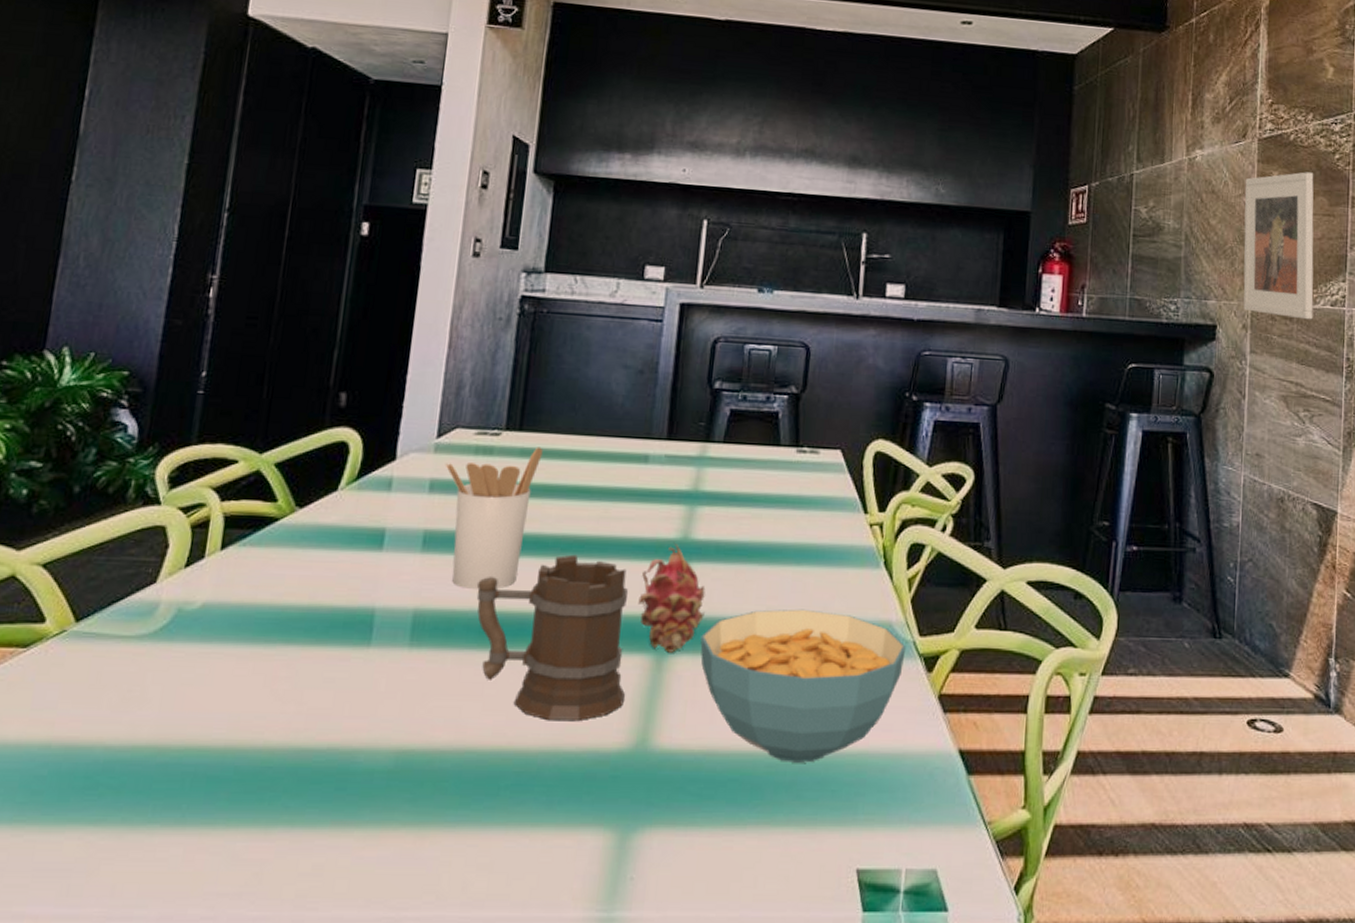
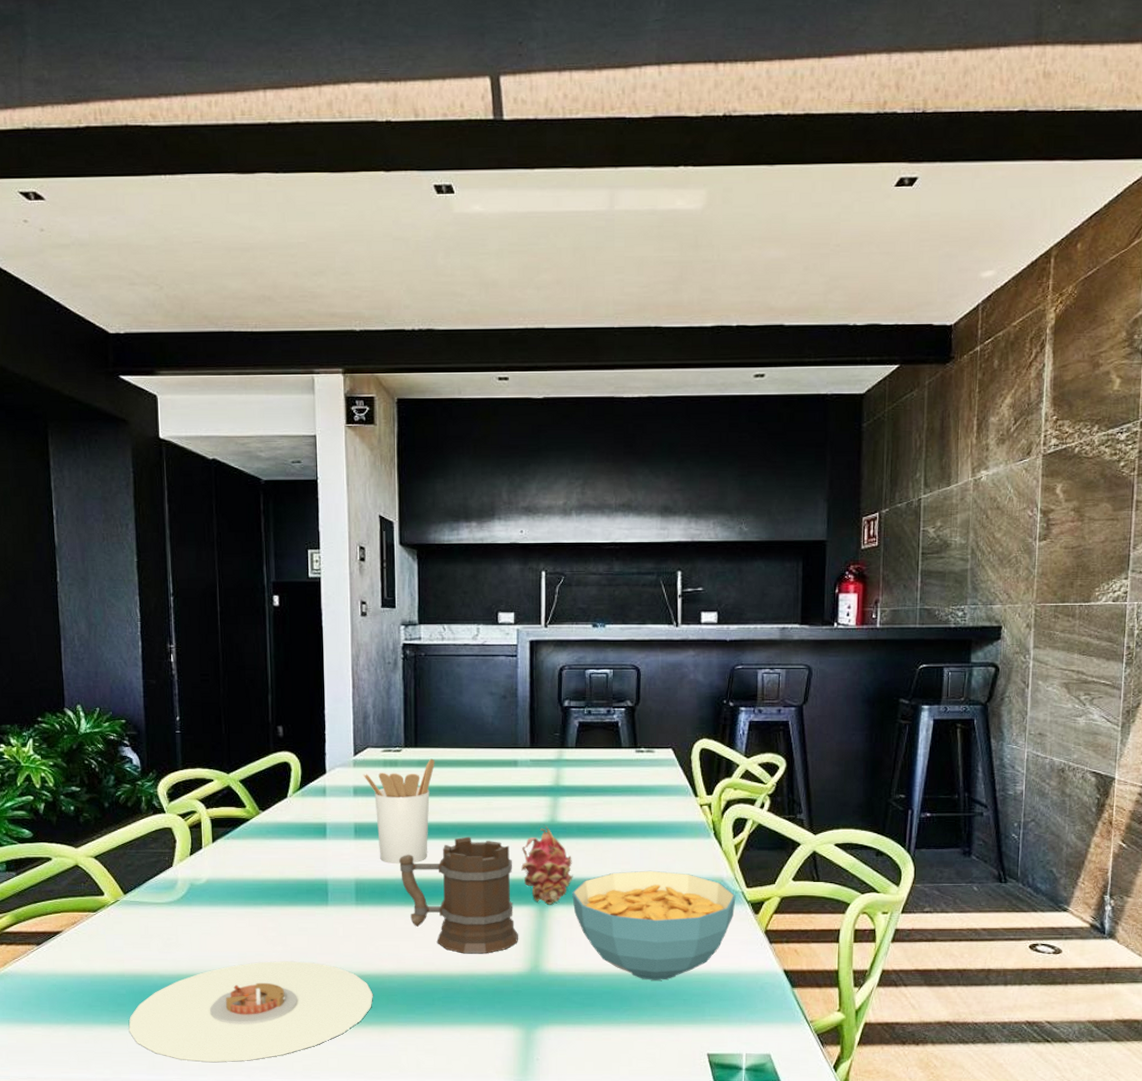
plate: none [39,727,415,886] -> present [128,961,373,1063]
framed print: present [1243,172,1314,320] -> none [1027,481,1098,615]

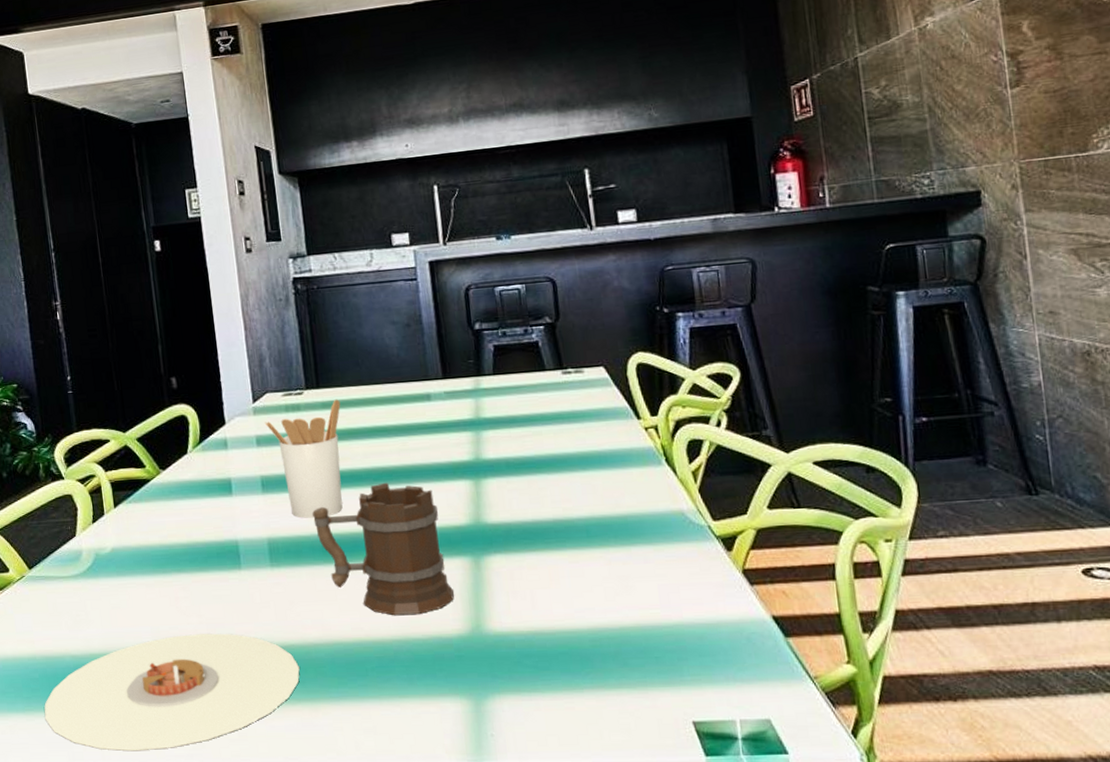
fruit: present [521,825,573,905] -> none [446,464,508,554]
cereal bowl: present [572,870,736,980] -> none [509,507,703,636]

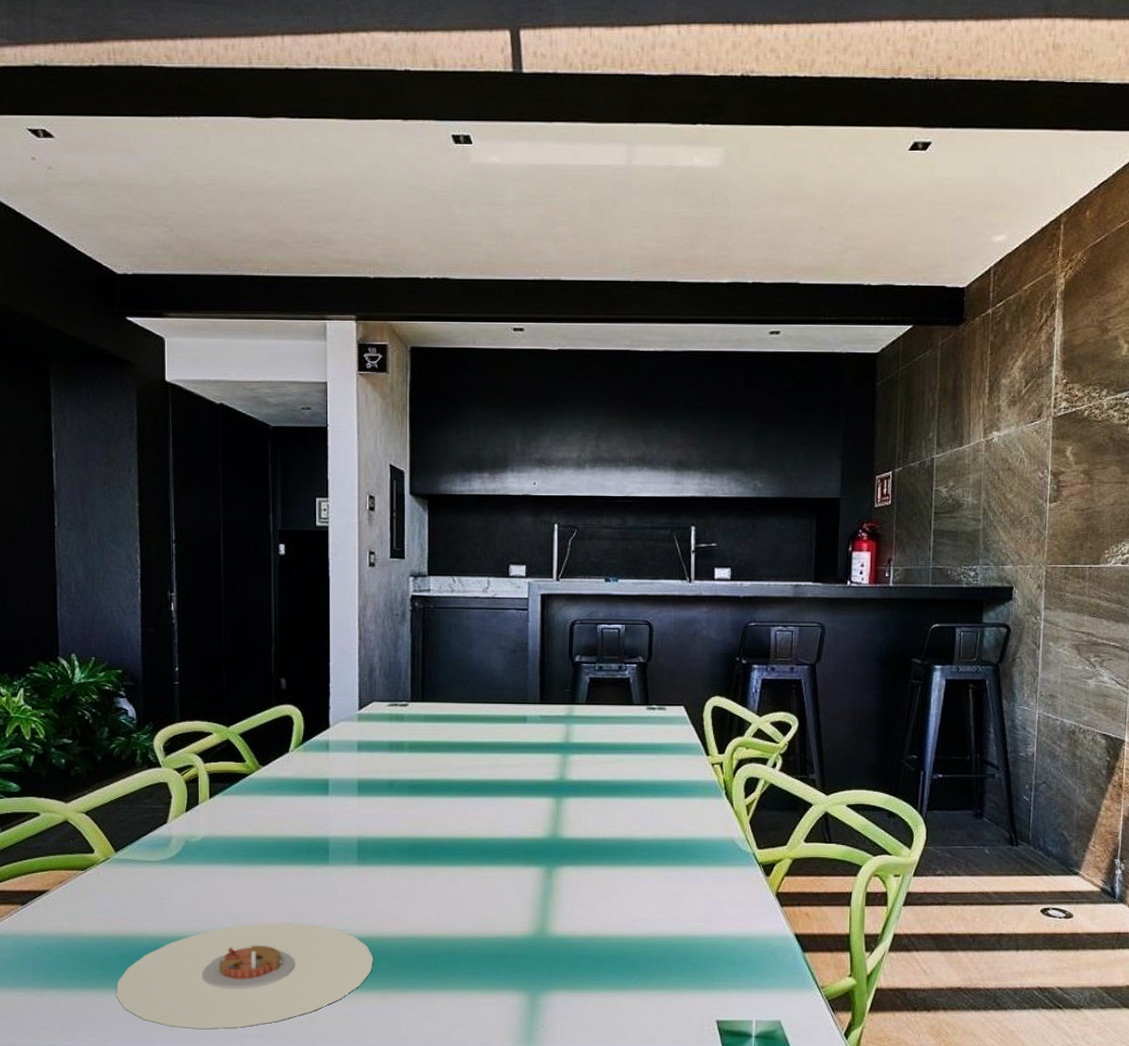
utensil holder: present [264,399,343,519] -> none [367,713,442,823]
mug: present [312,482,454,615] -> none [403,794,525,915]

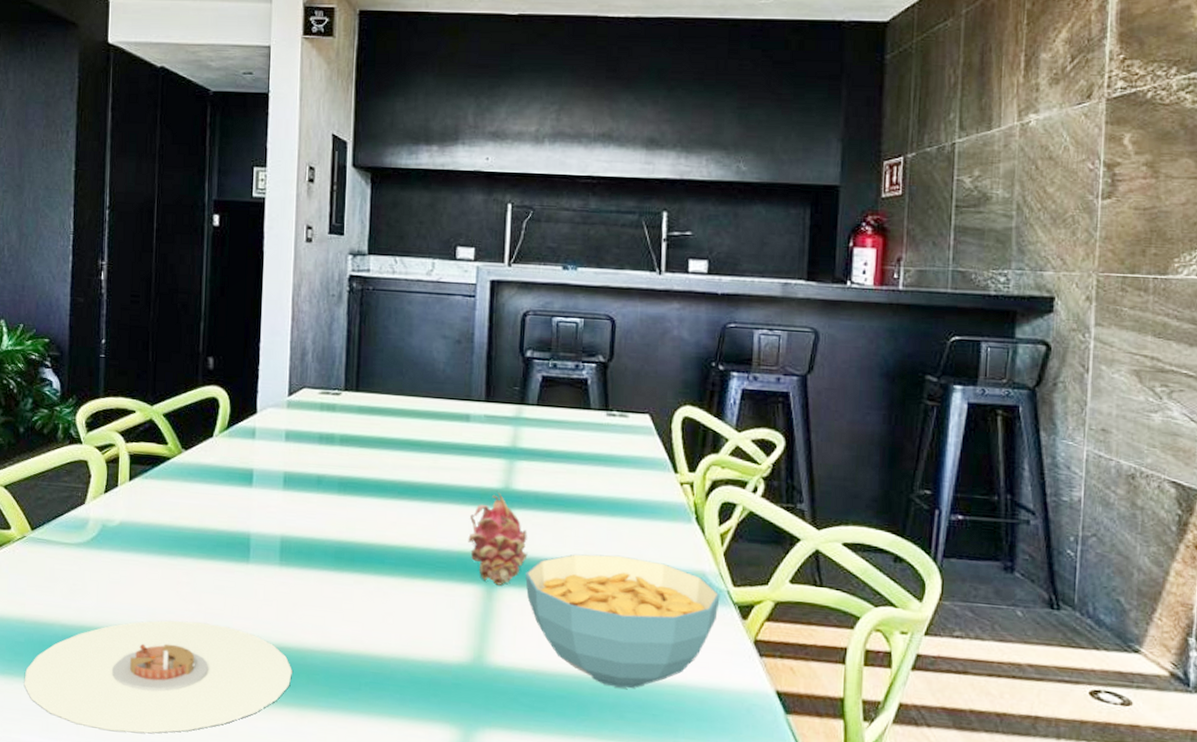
fruit: none [529,784,582,865] -> present [468,492,528,586]
cereal bowl: none [580,830,747,944] -> present [525,554,720,689]

